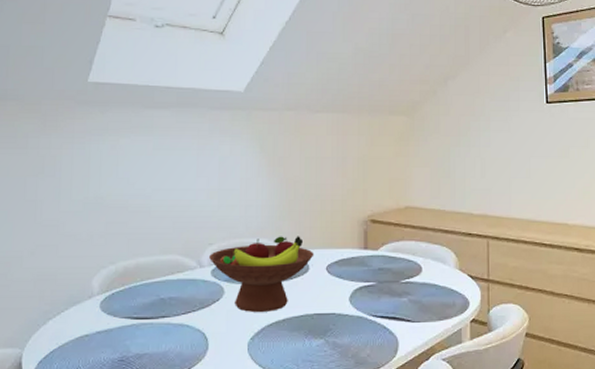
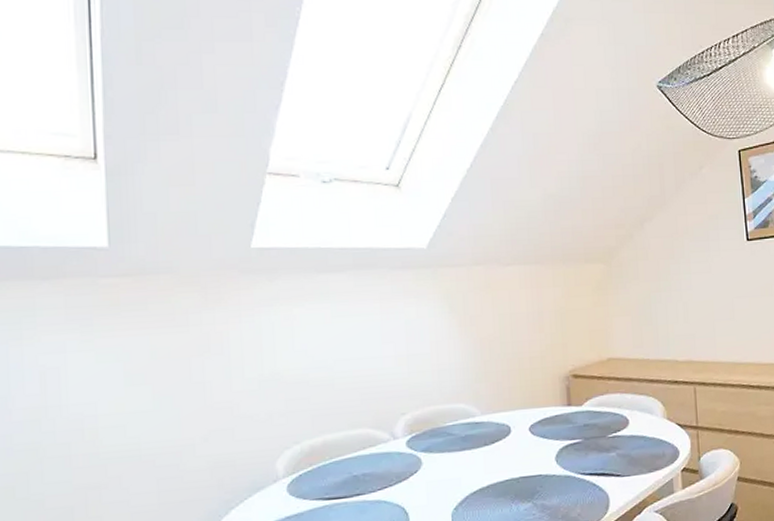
fruit bowl: present [209,236,314,312] -> none [403,397,516,482]

